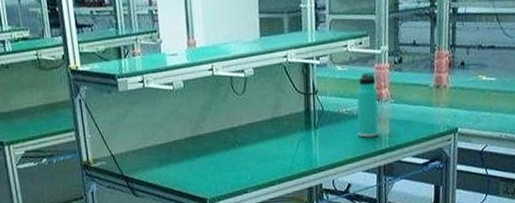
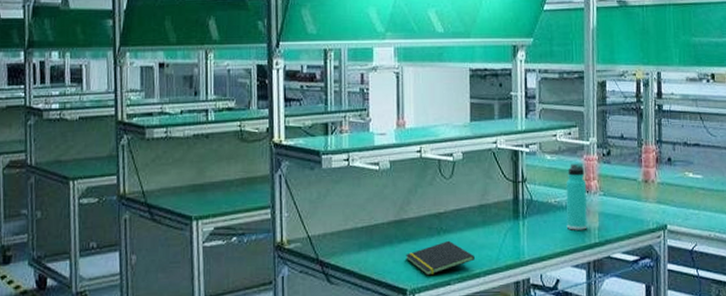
notepad: none [204,152,269,186] -> present [406,240,475,276]

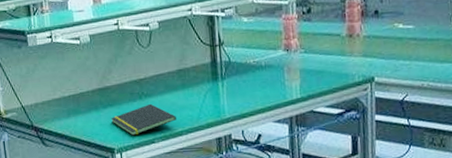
thermos bottle: present [566,163,588,230] -> none [264,23,289,88]

